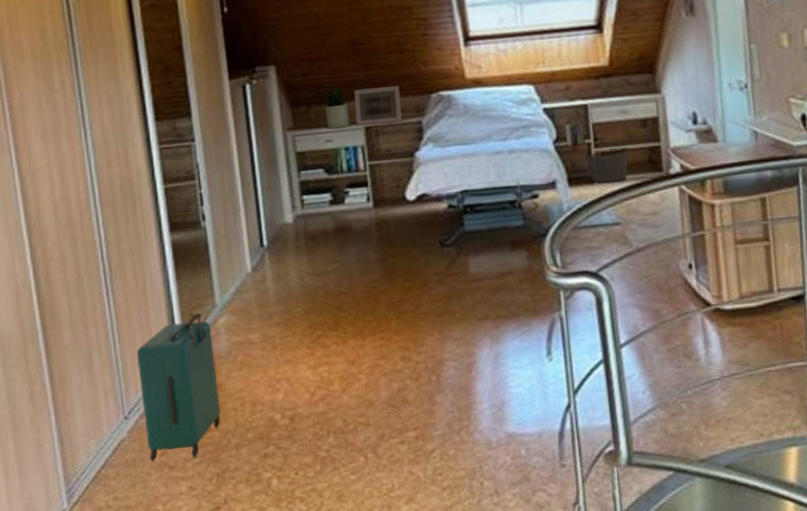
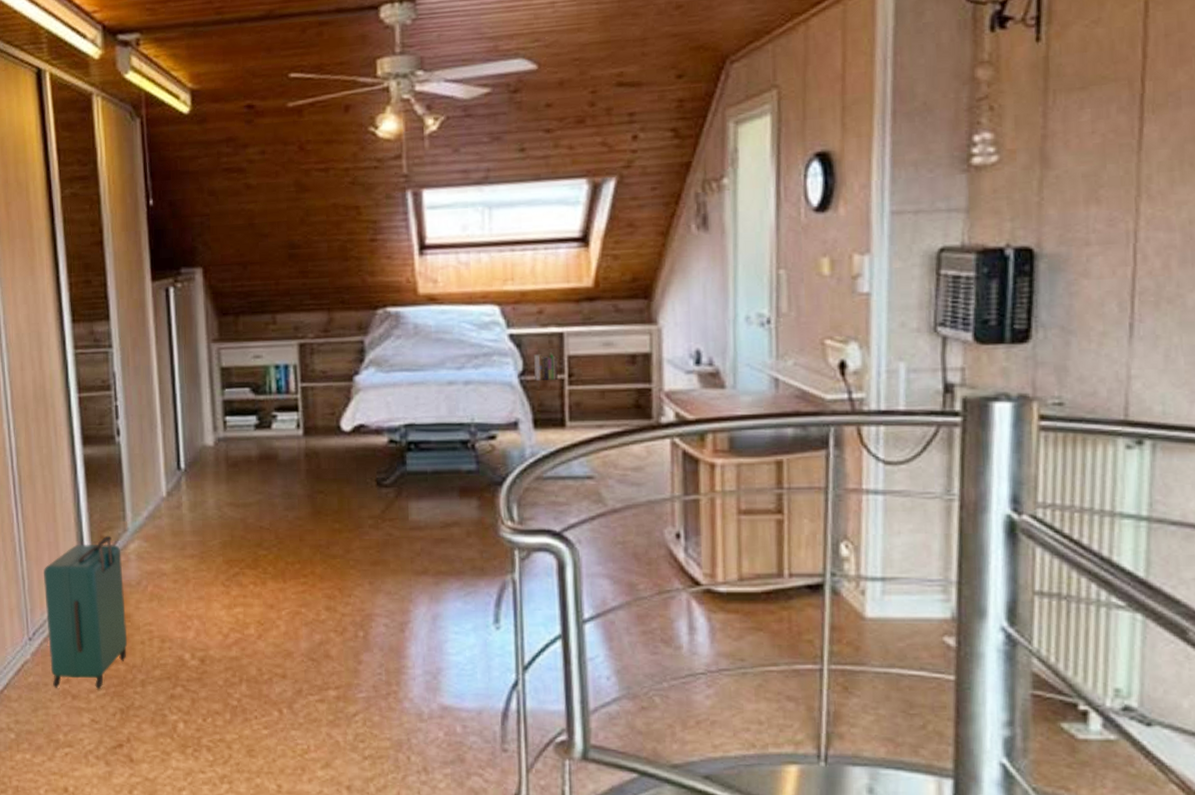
planter: present [323,87,352,130] -> none [254,296,284,345]
picture frame: present [354,85,402,126] -> none [288,297,342,342]
basket: present [584,148,629,184] -> none [556,387,612,429]

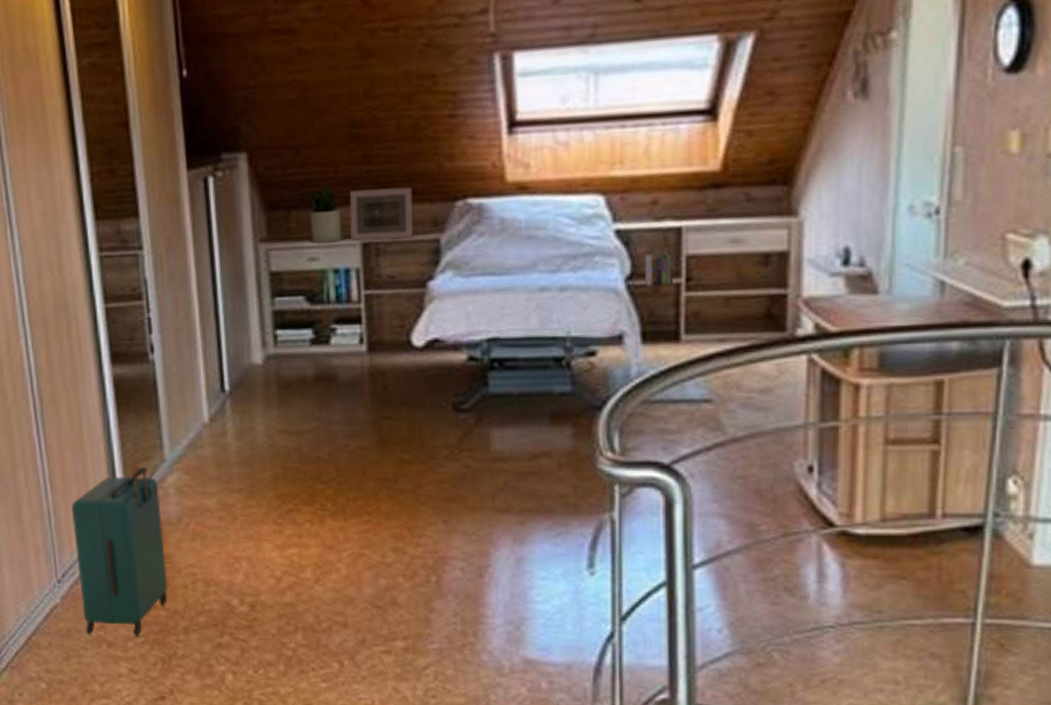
planter: none [254,296,284,345] -> present [308,186,345,245]
picture frame: none [288,297,342,342] -> present [349,187,414,241]

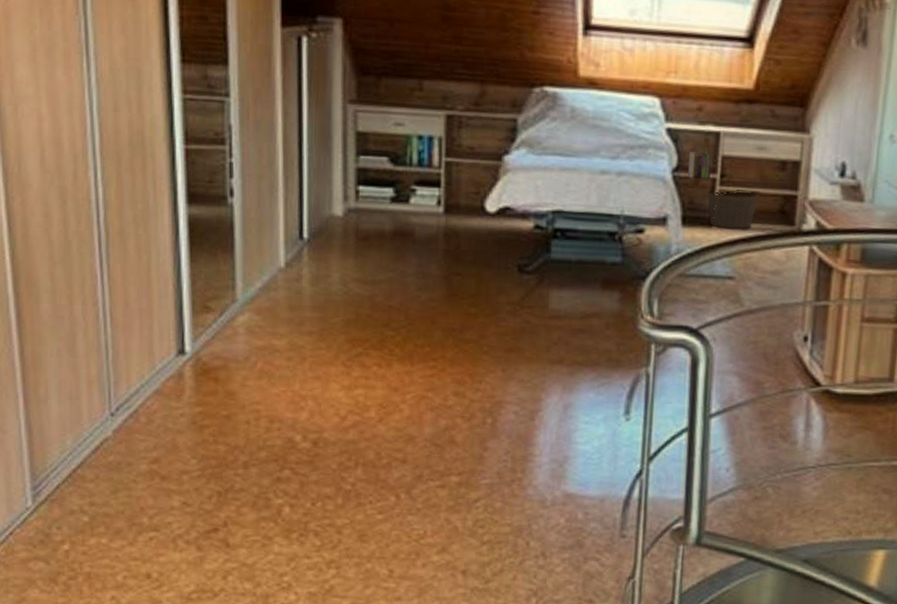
suitcase: present [71,466,168,638] -> none [131,305,231,471]
planter: present [308,186,345,245] -> none [396,59,430,113]
picture frame: present [349,187,414,241] -> none [436,66,496,116]
basket: none [670,294,738,343] -> present [707,189,760,230]

